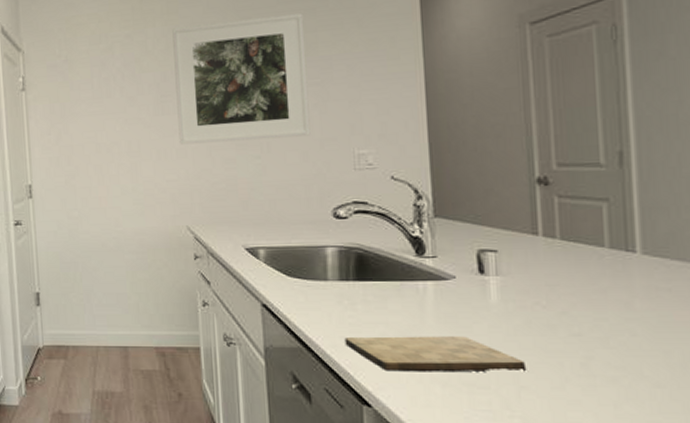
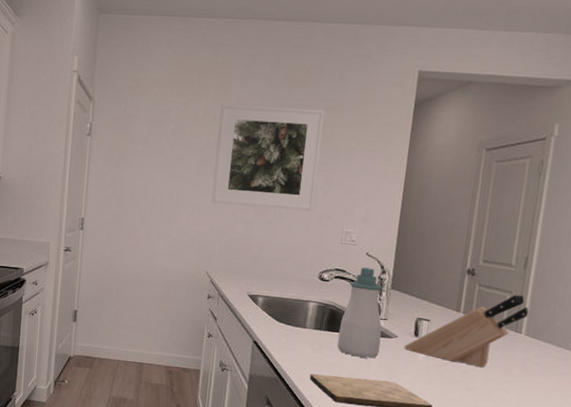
soap bottle: none [372,194,434,309] -> present [337,267,382,359]
knife block: none [467,201,640,305] -> present [404,294,529,368]

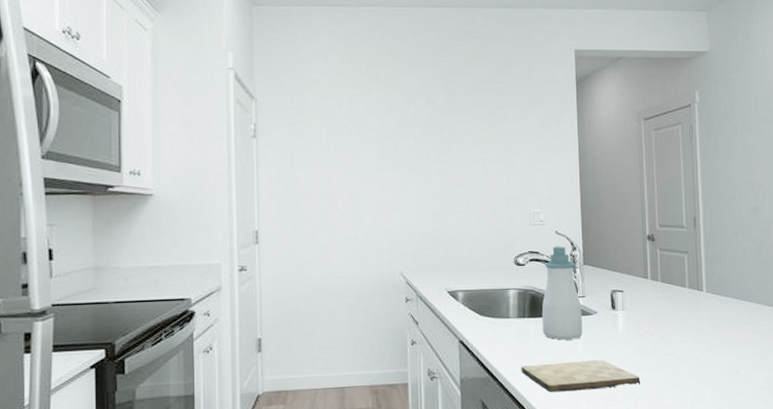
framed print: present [211,104,325,211] -> none [393,93,500,198]
knife block: present [404,294,529,368] -> none [604,254,705,331]

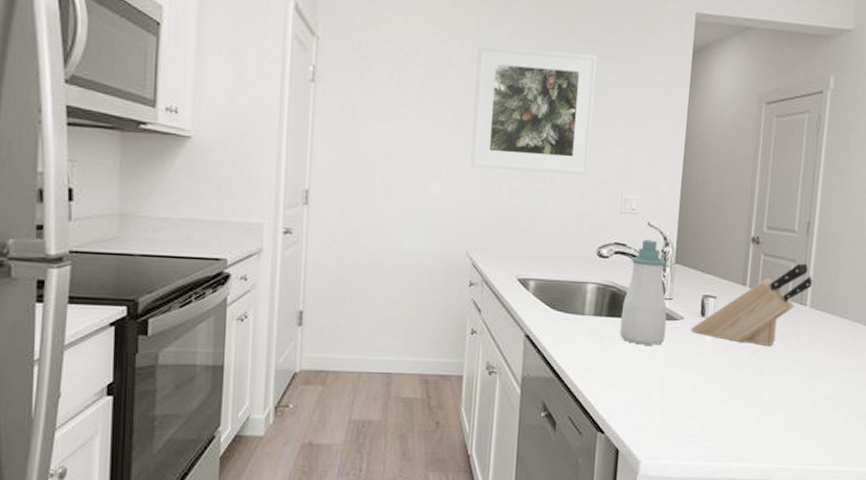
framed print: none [393,93,500,198] -> present [470,45,598,175]
cutting board: present [521,360,641,393] -> none [590,369,723,402]
knife block: none [604,254,705,331] -> present [691,263,812,347]

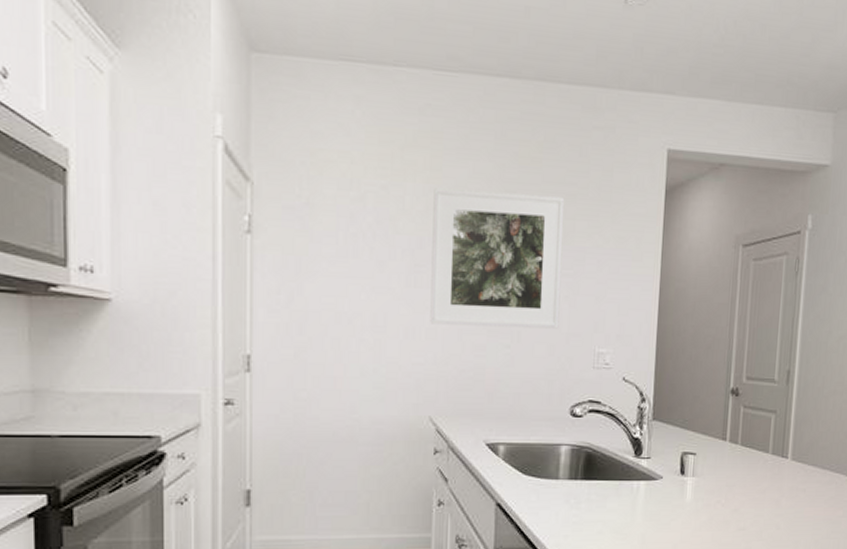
soap bottle: present [619,239,667,346] -> none [596,396,646,508]
knife block: present [691,263,812,347] -> none [670,414,793,503]

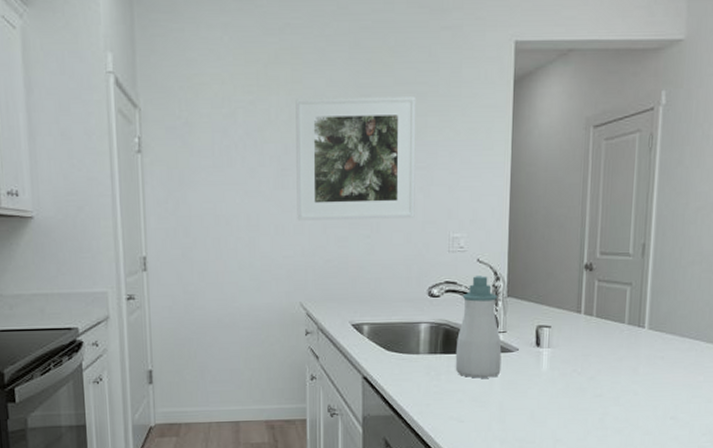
soap bottle: none [596,396,646,508] -> present [455,276,502,378]

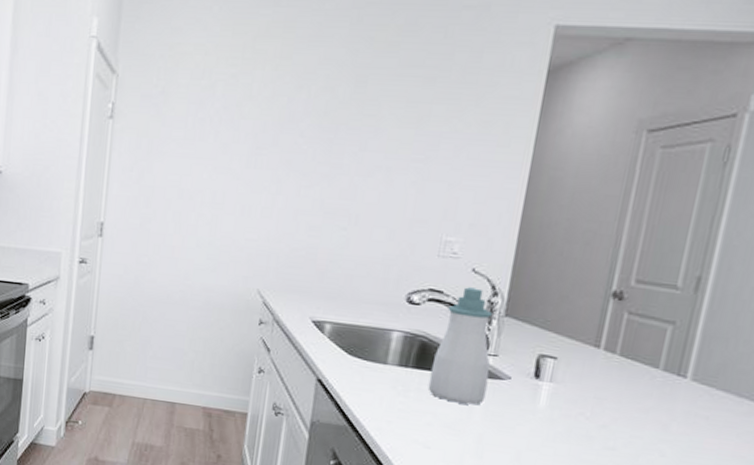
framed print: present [296,96,416,221] -> none [266,75,422,214]

